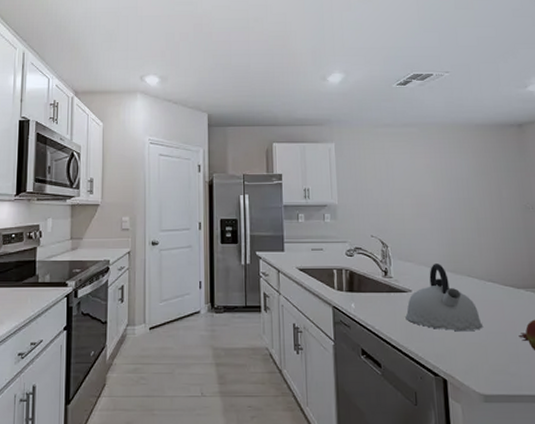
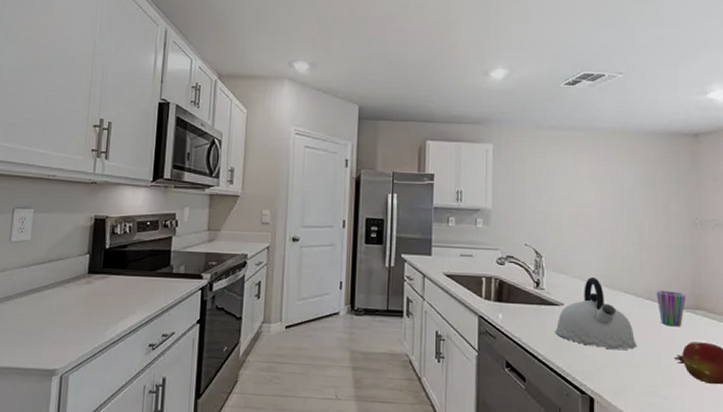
cup: none [496,272,525,306] -> present [656,290,687,327]

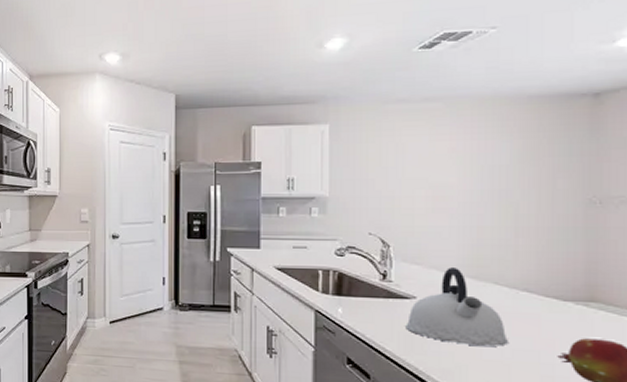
cup: present [656,290,687,327] -> none [536,280,577,322]

